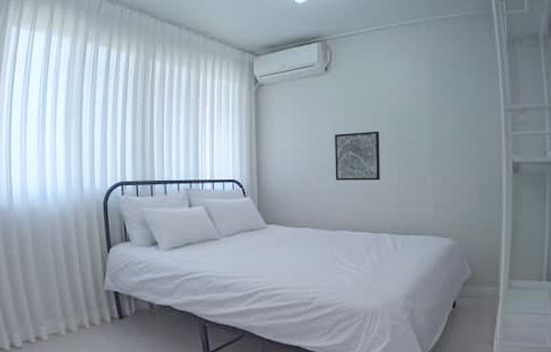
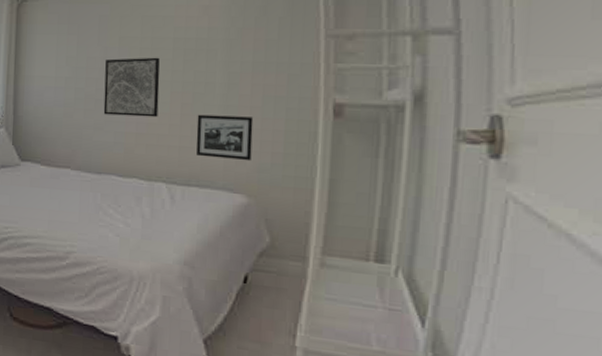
picture frame: none [411,176,455,211] -> present [196,114,254,161]

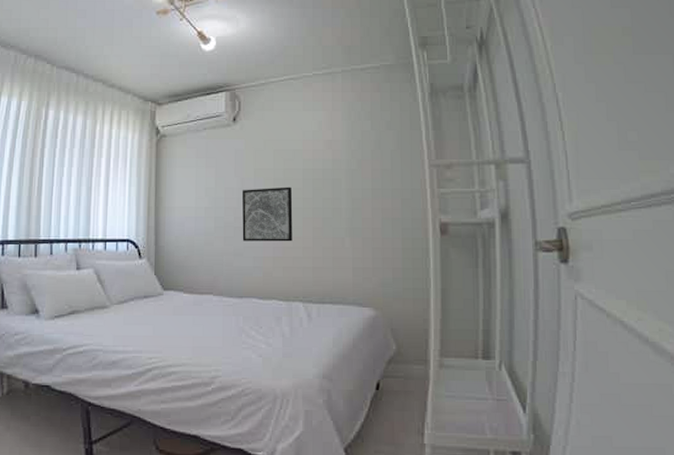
picture frame: present [196,114,254,161] -> none [327,237,376,277]

